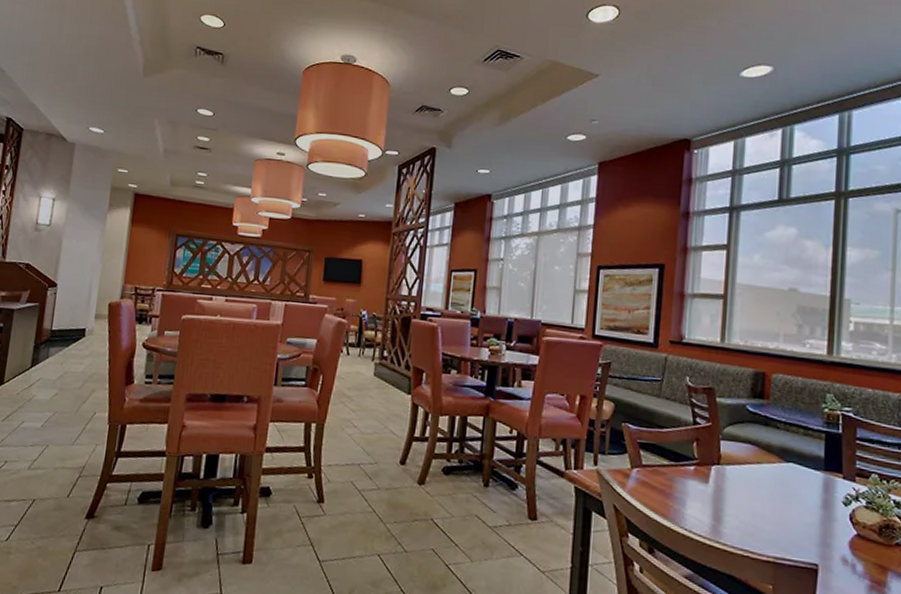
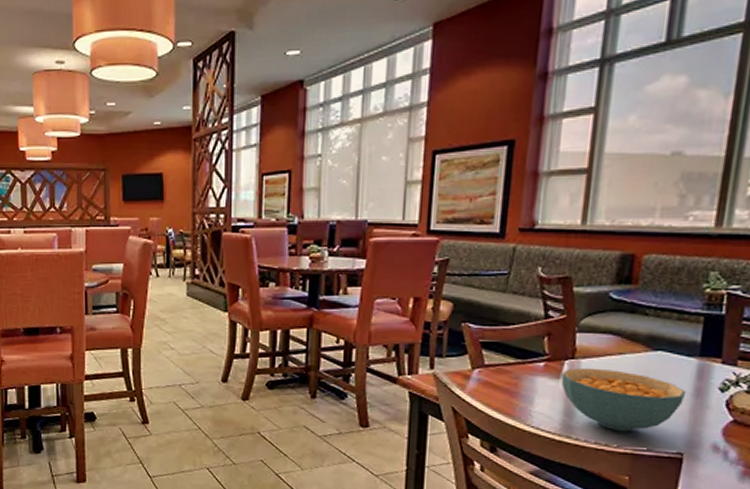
cereal bowl: none [709,474,816,540] -> present [561,367,687,432]

